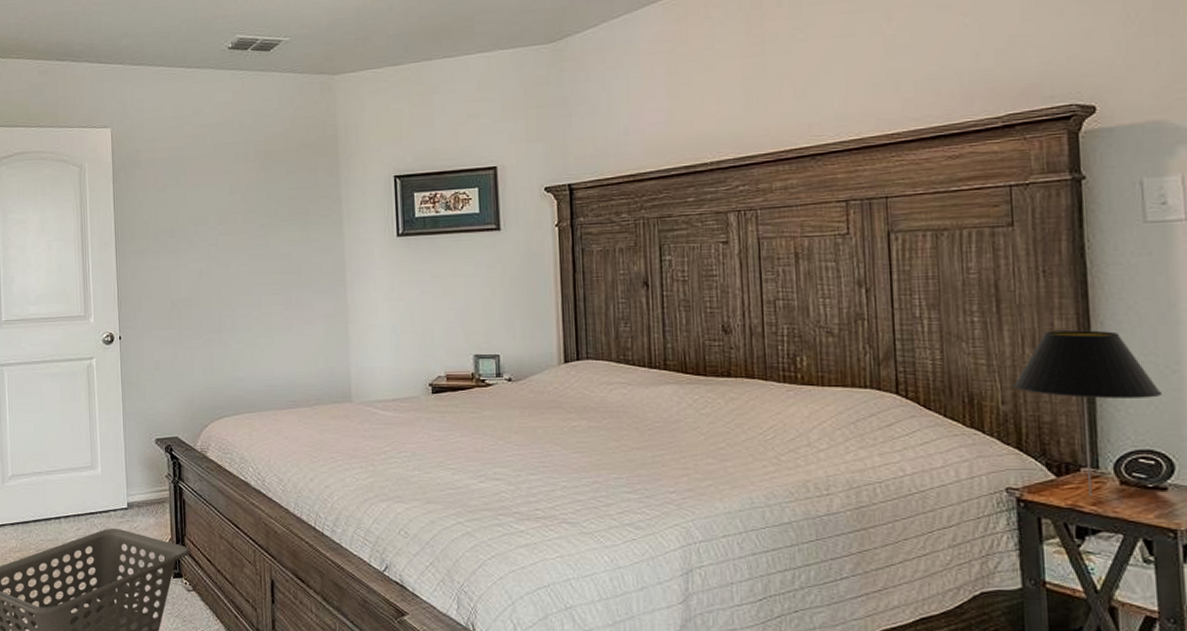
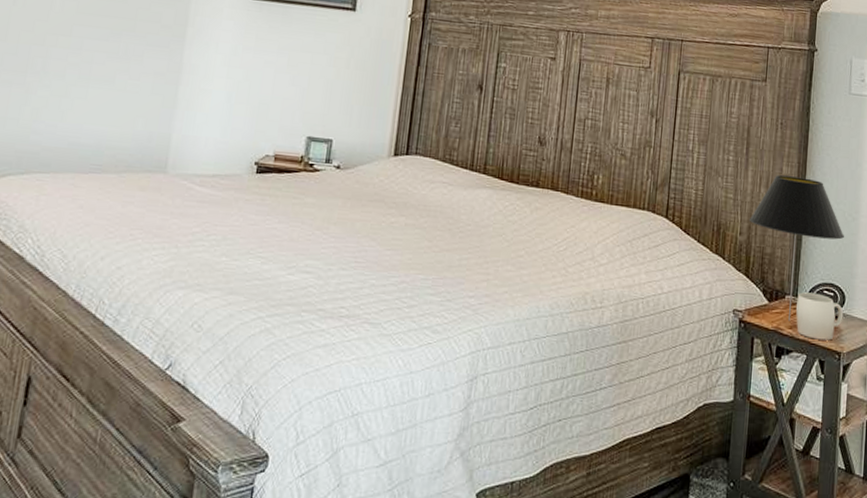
mug: none [1098,463,1175,517] -> present [795,292,844,341]

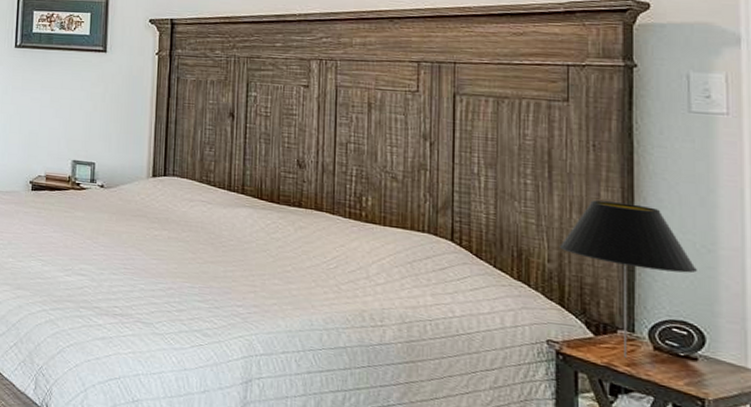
mug: present [795,292,844,341] -> none [633,327,705,384]

